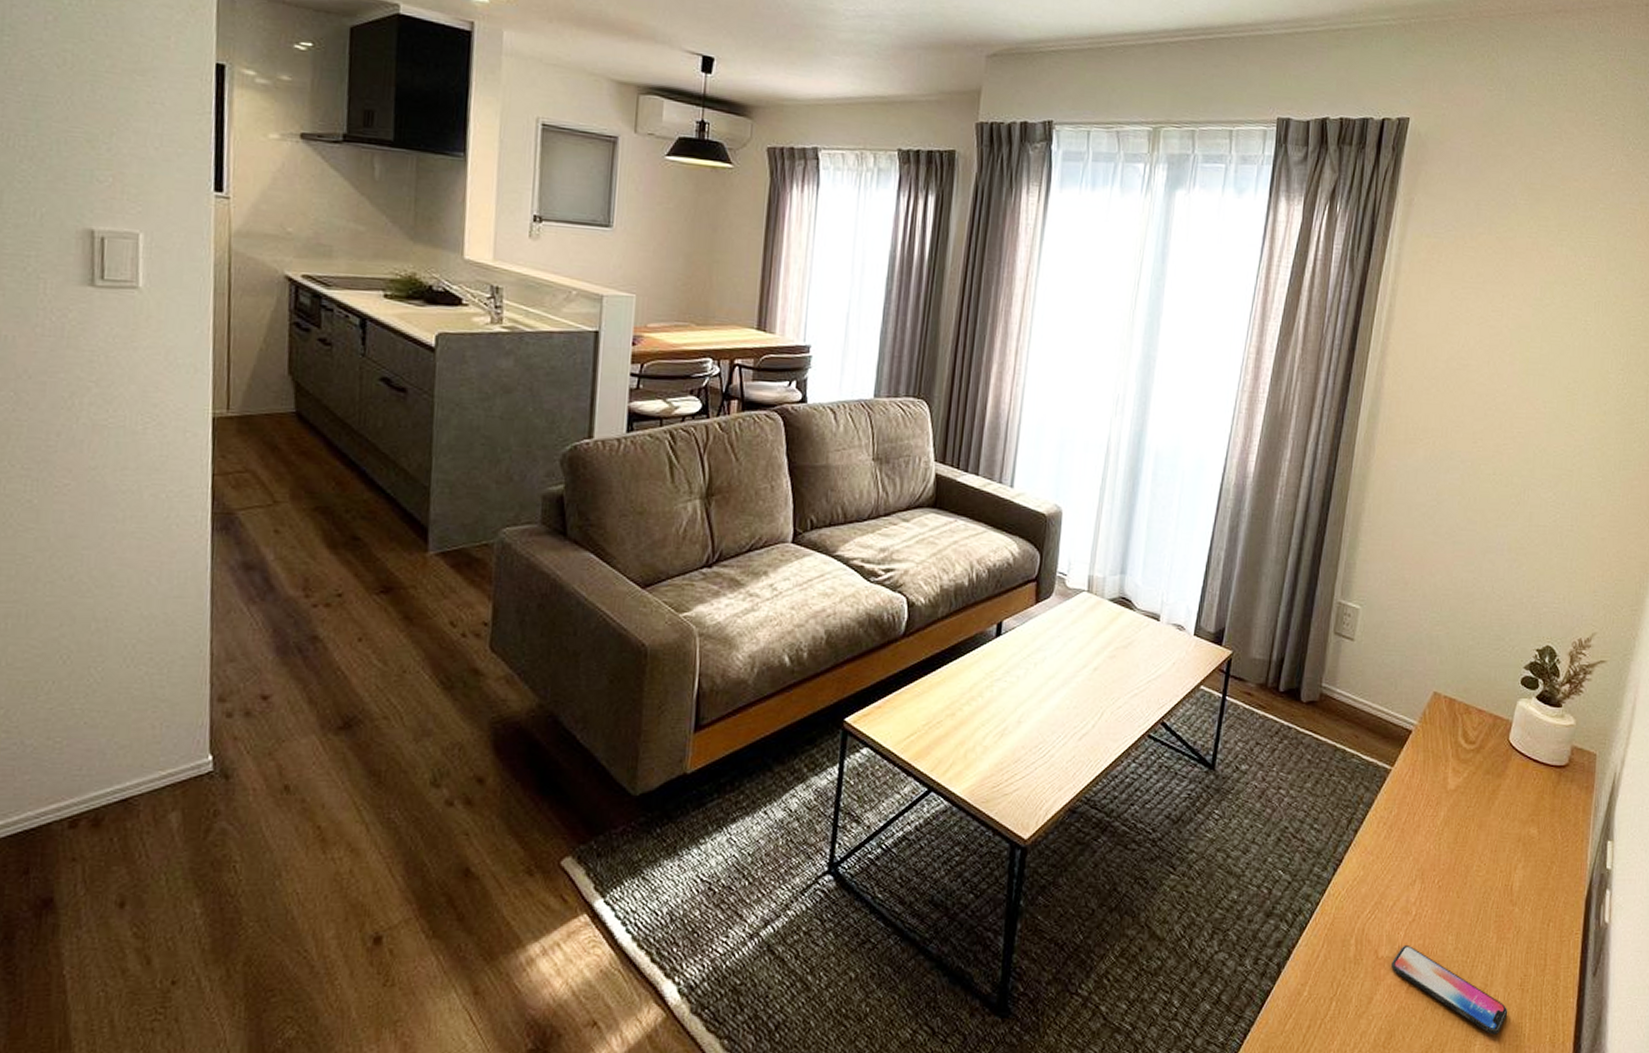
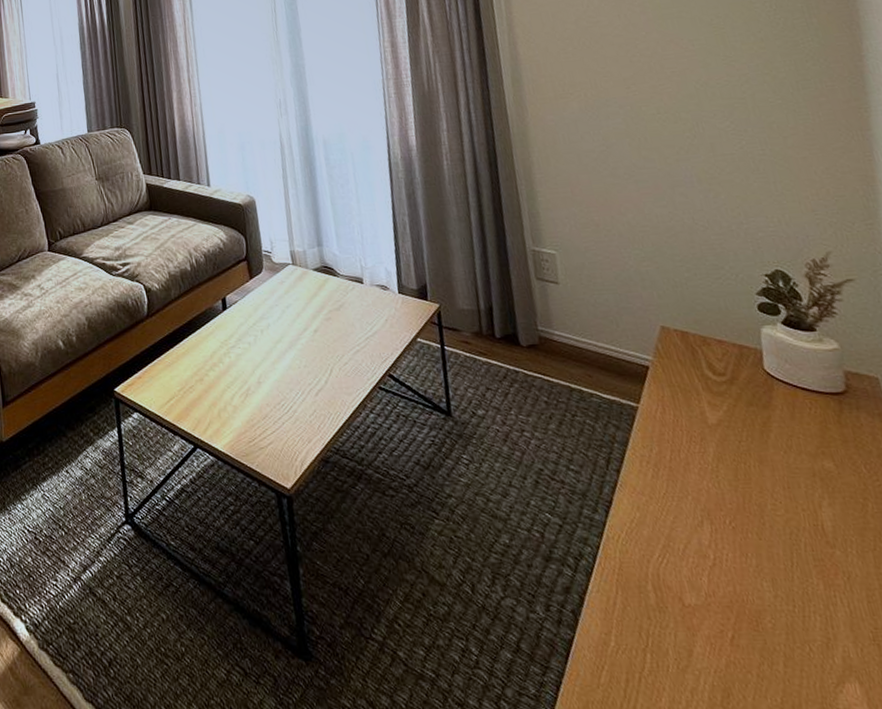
smartphone: present [1391,946,1508,1035] -> none [702,593,869,698]

